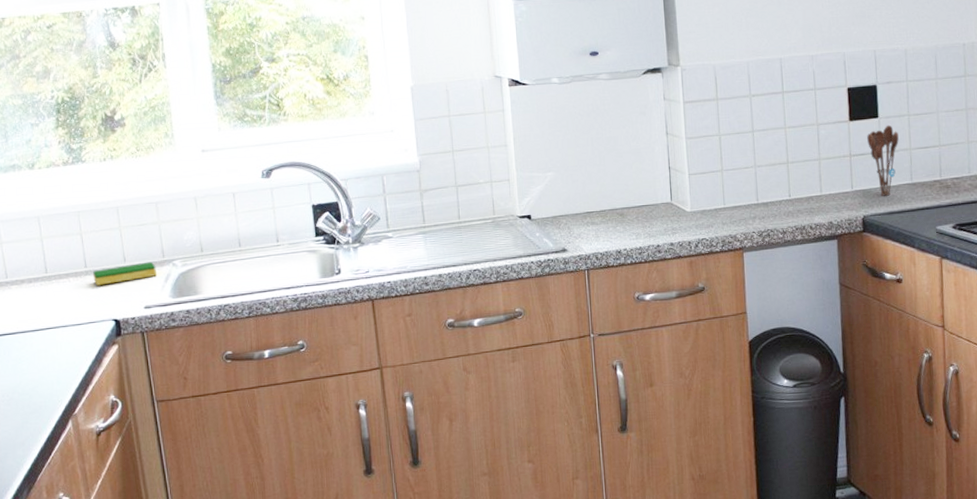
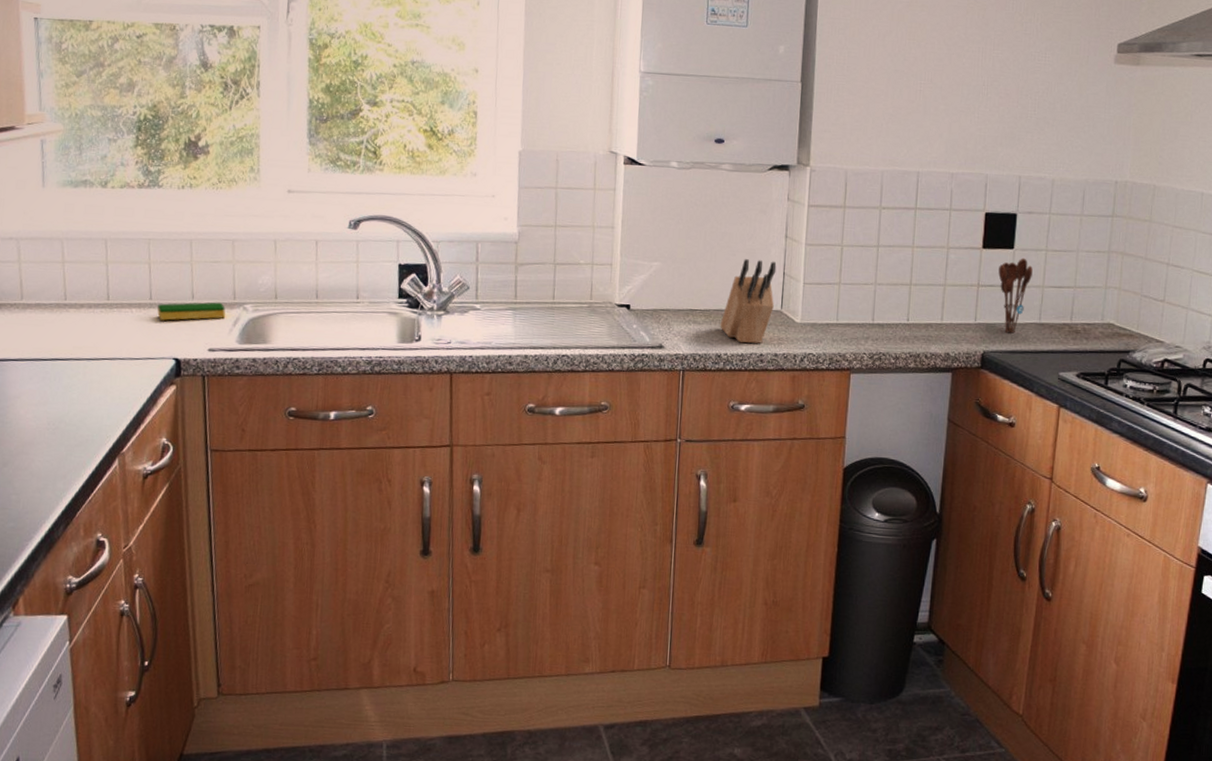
knife block: none [616,157,664,238] -> present [720,259,777,344]

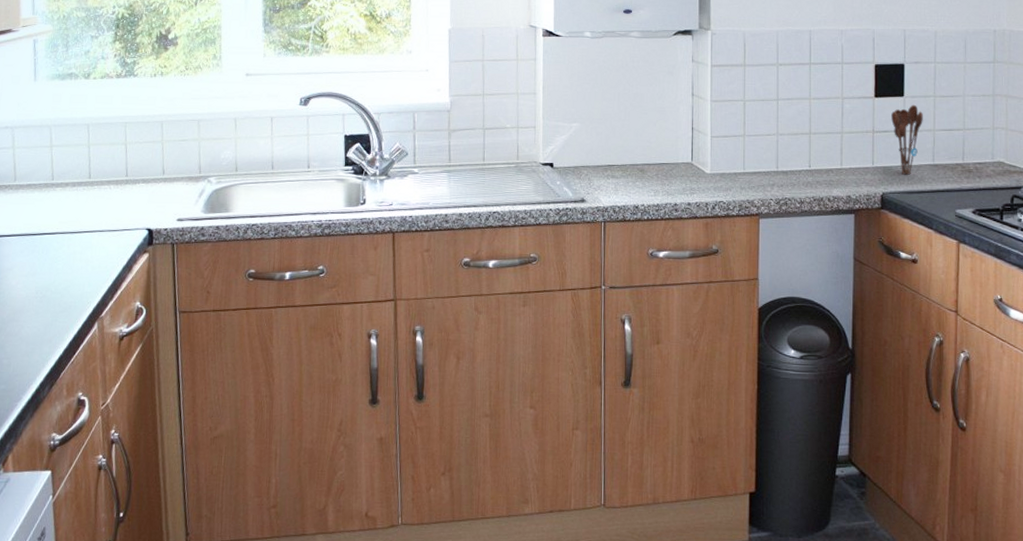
dish sponge: present [157,302,226,321] -> none [132,176,192,195]
knife block: present [720,259,777,344] -> none [636,117,685,195]

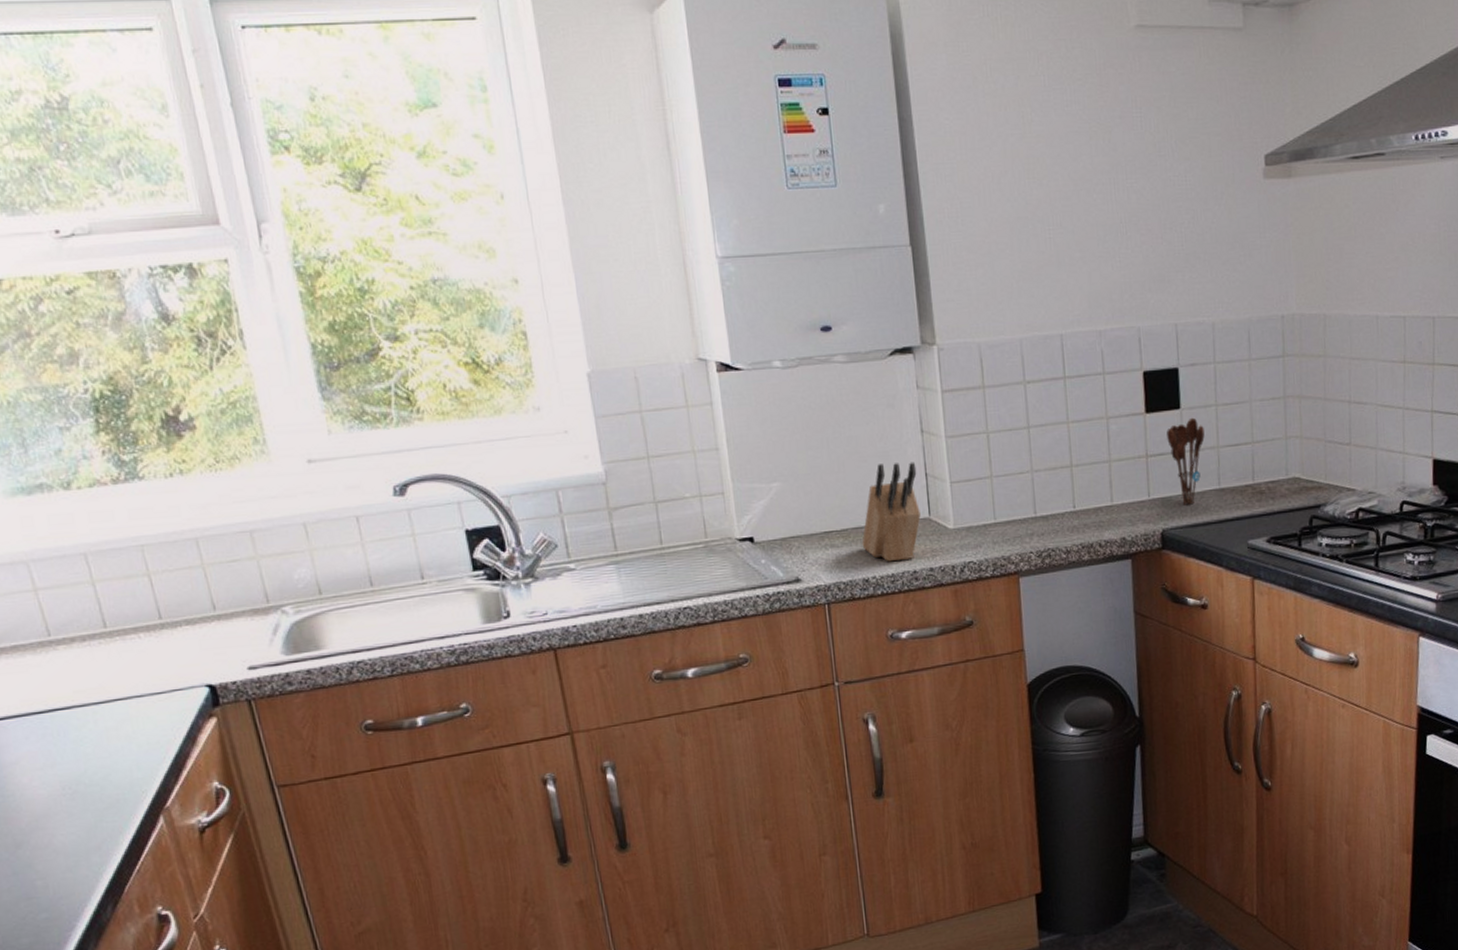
knife block: none [636,117,685,195] -> present [862,462,921,562]

